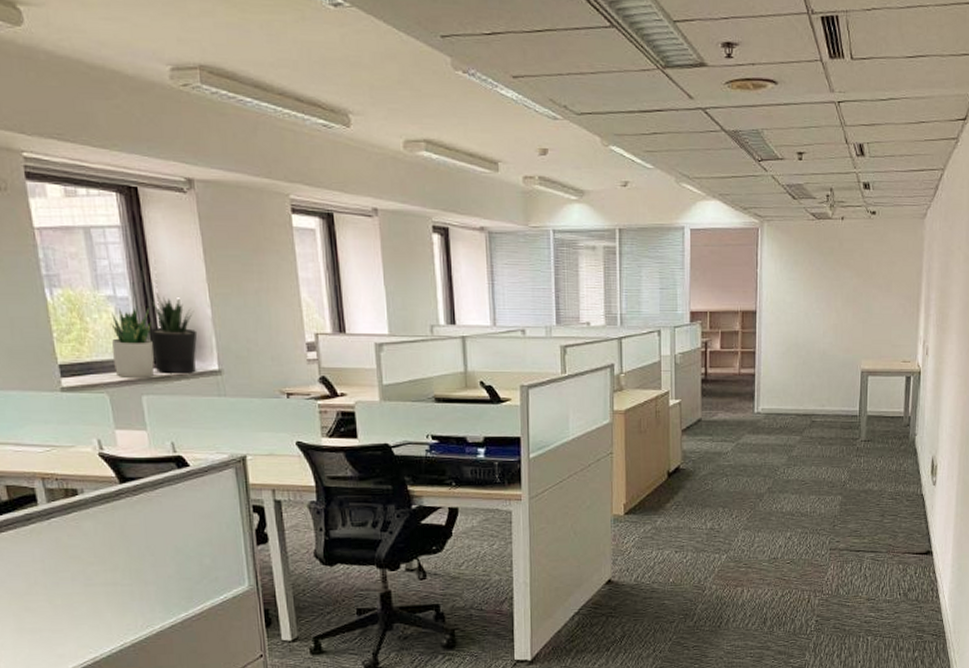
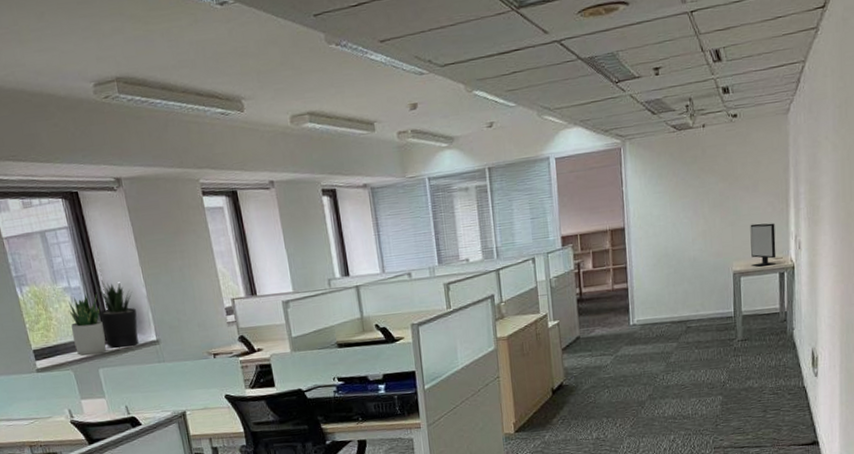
computer monitor: none [879,324,905,368] -> present [750,223,776,267]

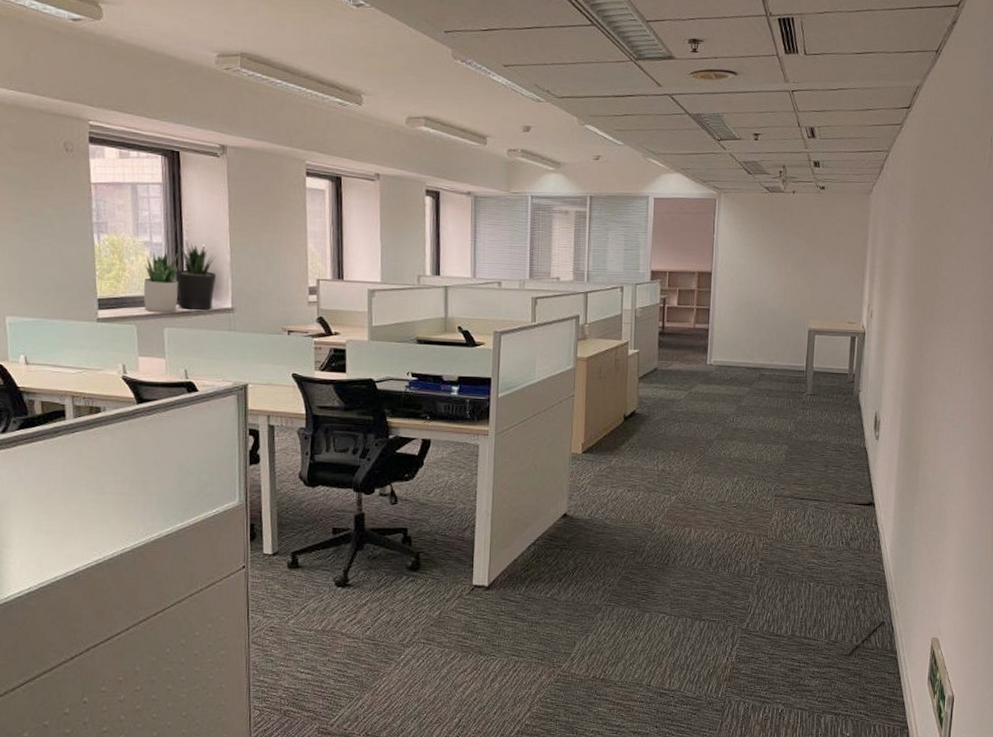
computer monitor: present [750,223,776,267] -> none [825,288,851,328]

